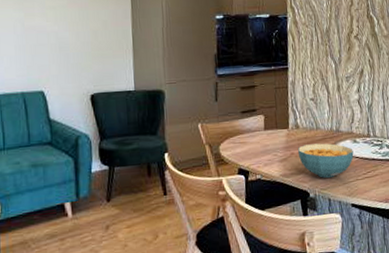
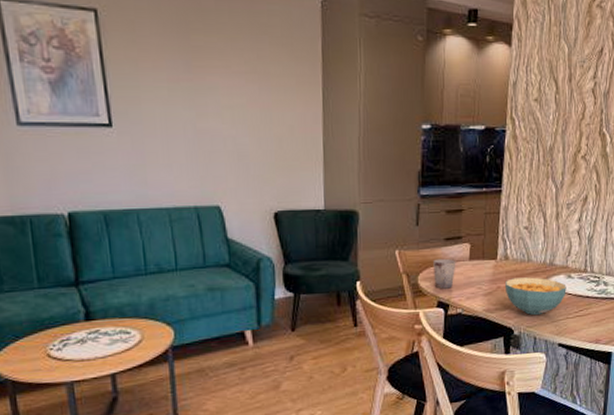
cup: none [232,129,253,157] -> present [433,258,456,289]

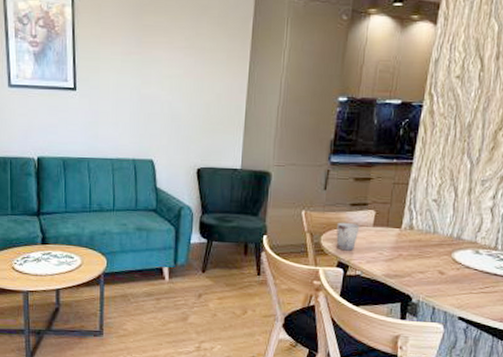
cereal bowl: present [506,277,566,316] -> none [407,248,473,287]

